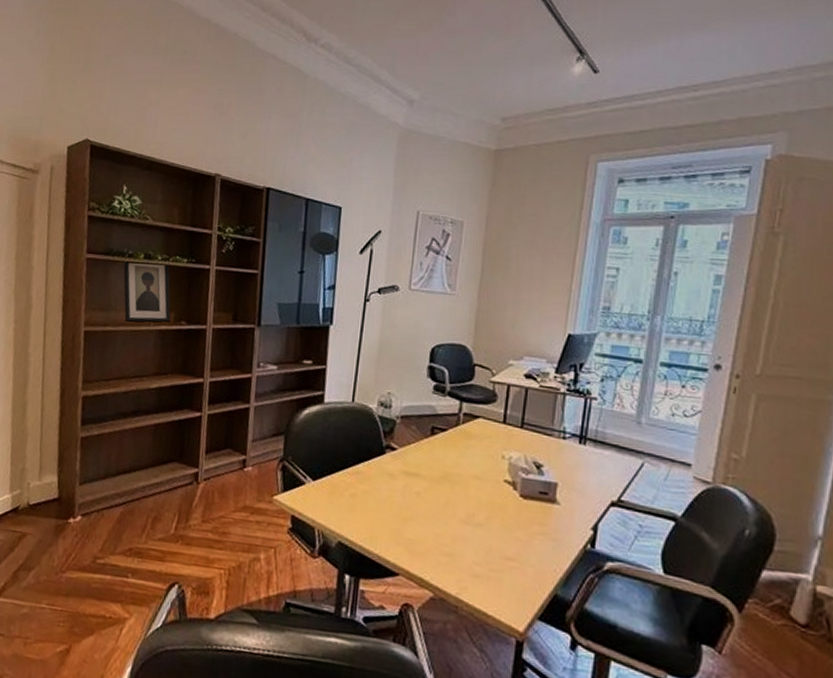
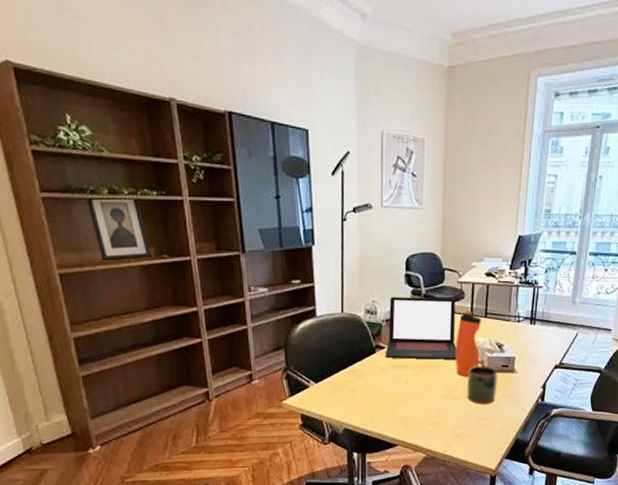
laptop: none [395,390,486,477] -> present [385,297,457,360]
water bottle: none [480,416,516,501] -> present [456,310,481,378]
mug: none [492,487,533,540] -> present [467,366,497,405]

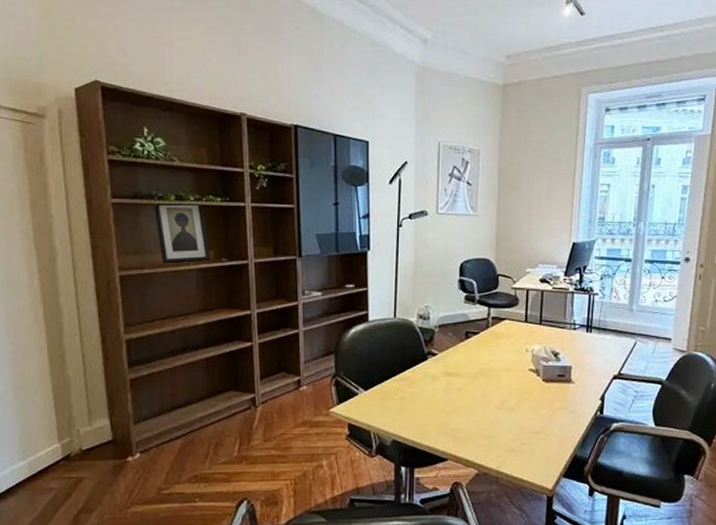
laptop: present [385,297,457,360] -> none [437,302,511,369]
water bottle: present [456,310,481,378] -> none [510,317,536,387]
mug: present [467,366,497,405] -> none [522,375,553,417]

